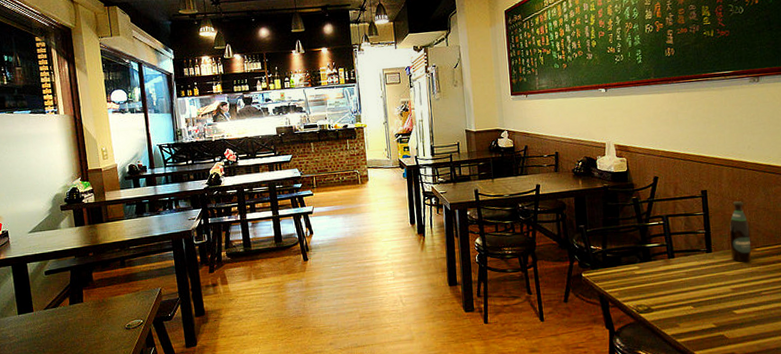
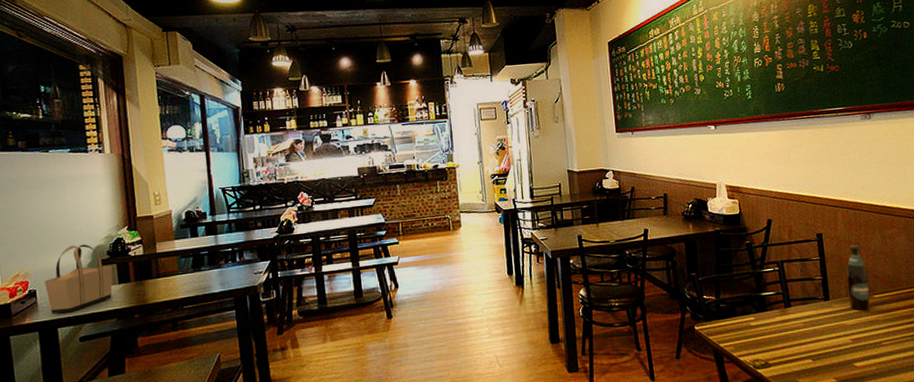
shopping bag: none [14,192,70,252] -> present [44,244,113,315]

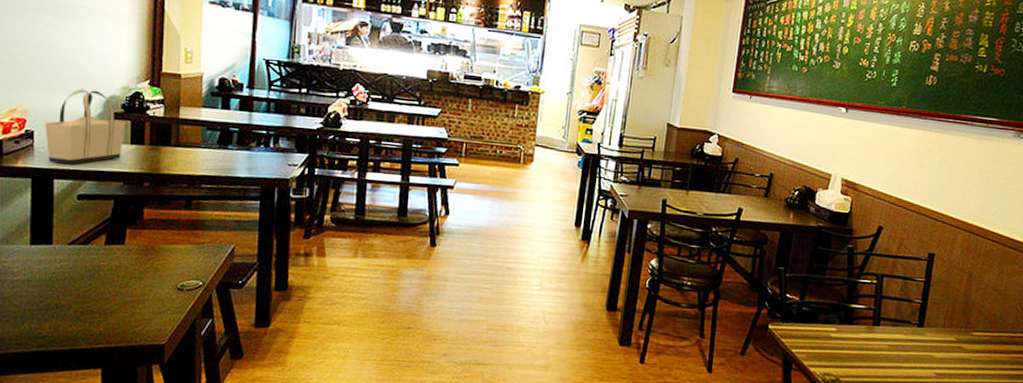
bottle: present [847,244,870,311] -> none [943,272,973,347]

